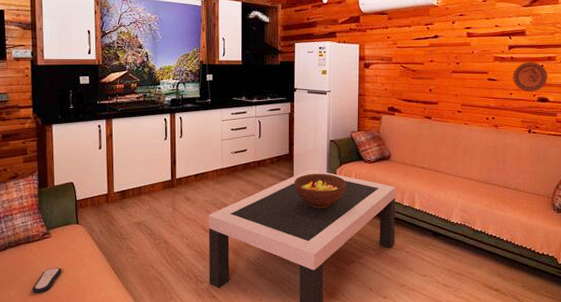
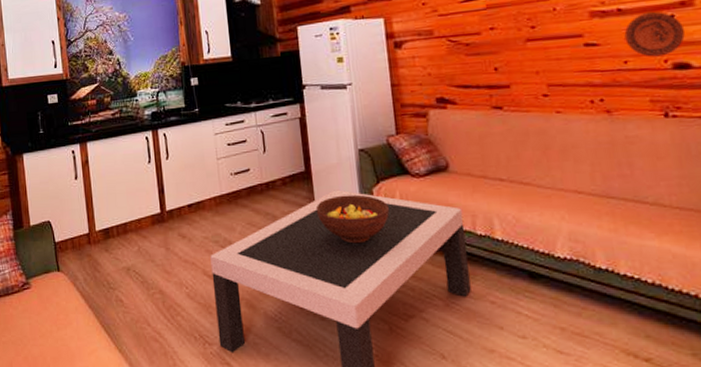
remote control: present [32,268,62,294] -> none [15,325,46,357]

